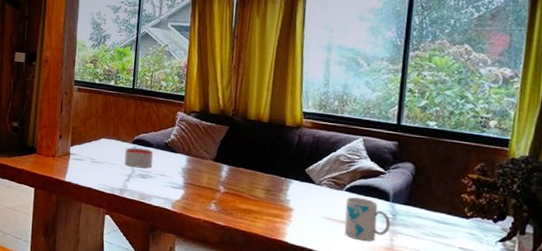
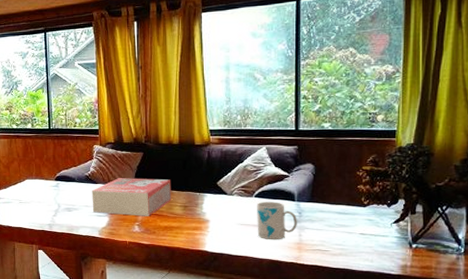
candle: present [124,147,154,169] -> none [49,183,77,203]
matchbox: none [168,150,256,196] -> present [92,178,172,216]

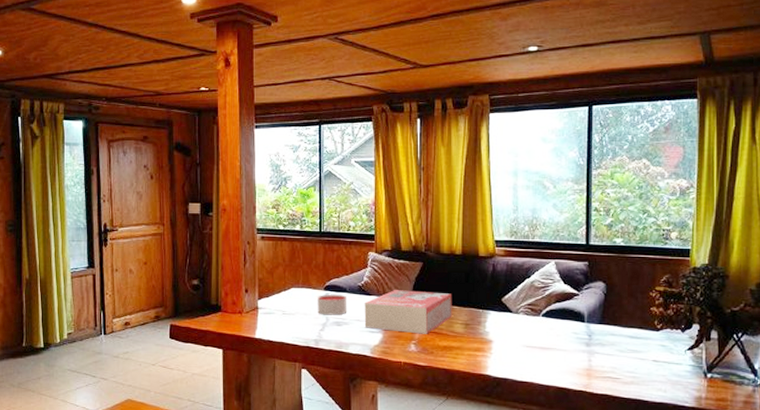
candle: none [49,183,77,203] -> present [317,294,348,316]
mug: present [257,202,297,240] -> none [544,322,587,365]

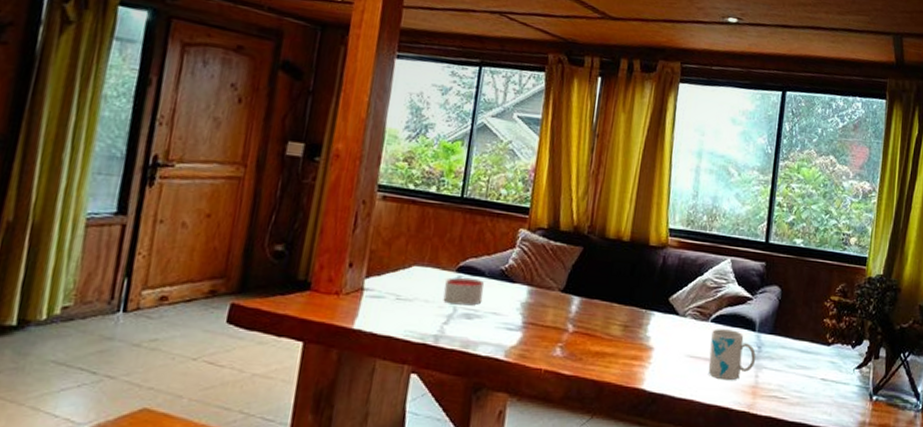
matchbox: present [364,290,452,334] -> none [501,278,613,336]
mug: none [544,322,587,365] -> present [708,329,756,381]

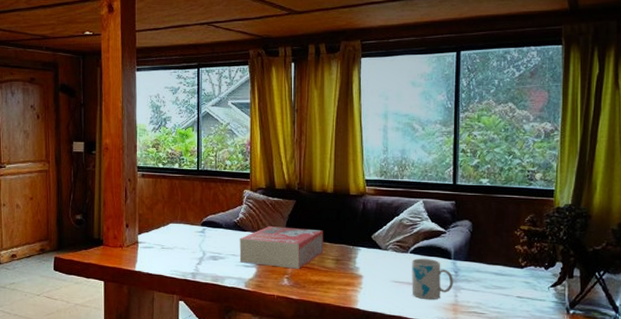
candle: present [443,277,485,306] -> none [195,229,224,250]
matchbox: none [501,278,613,336] -> present [239,226,324,269]

